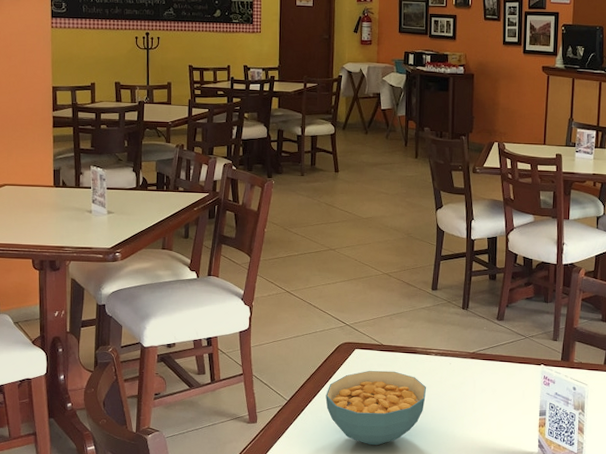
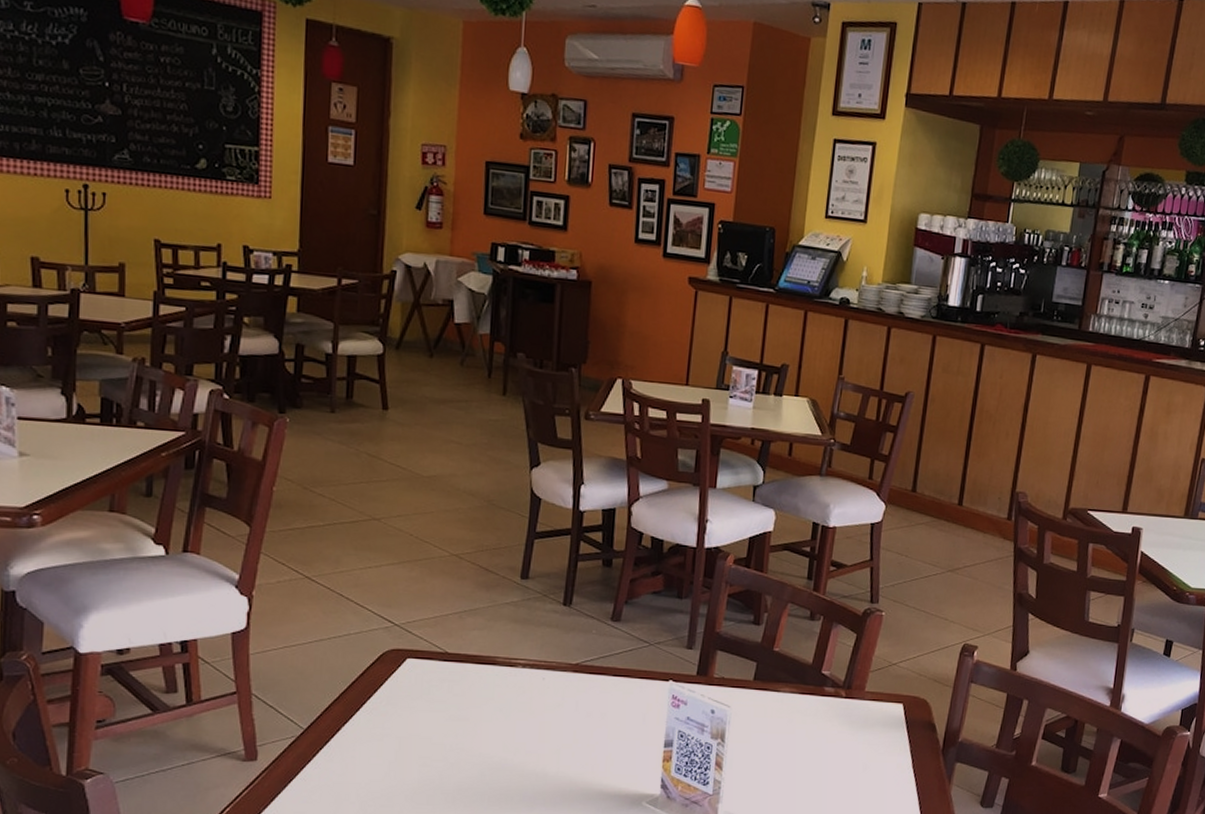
cereal bowl: present [326,370,426,446] -> none [361,687,508,789]

